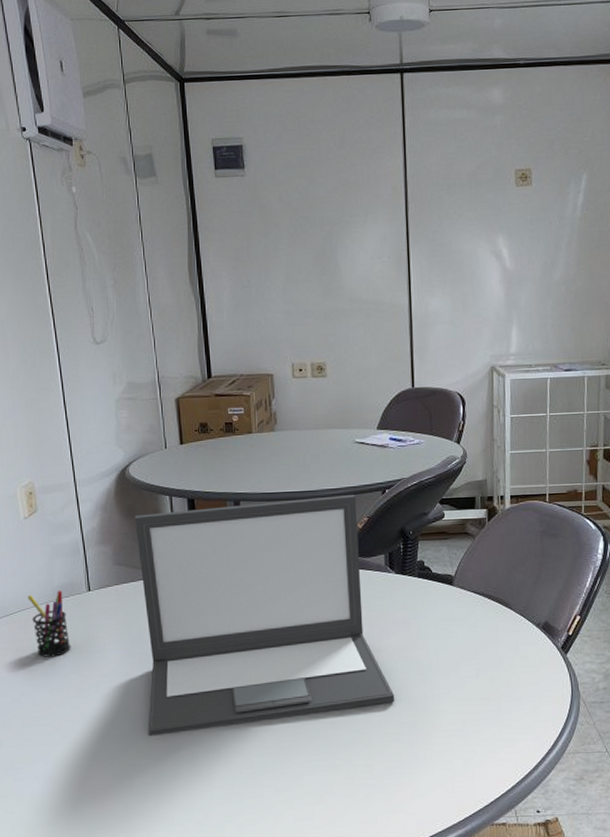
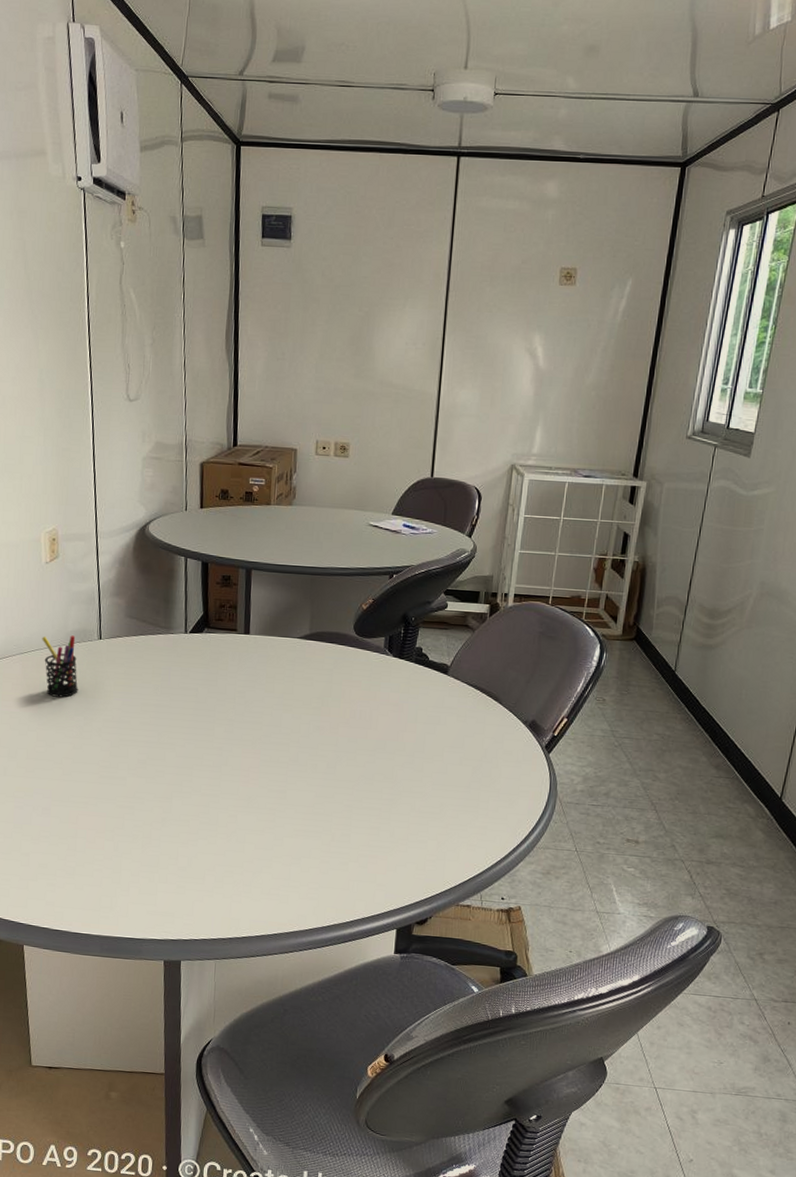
laptop: present [134,494,395,736] -> none [143,571,379,783]

